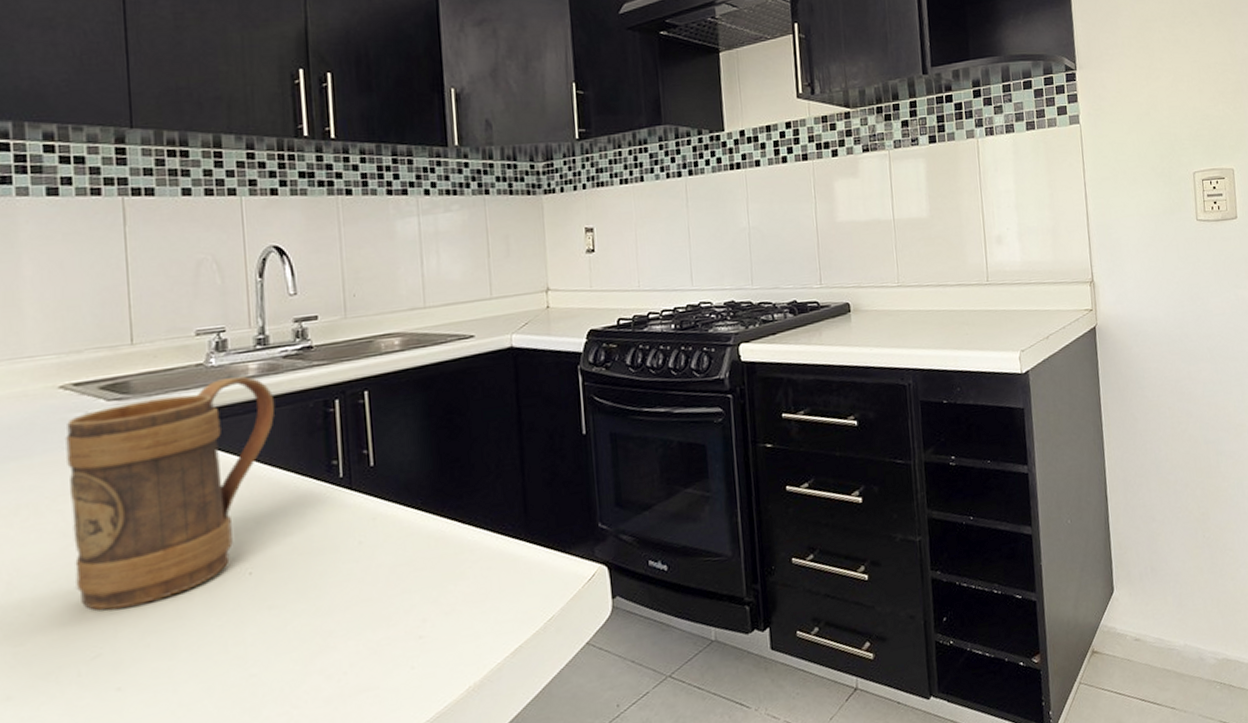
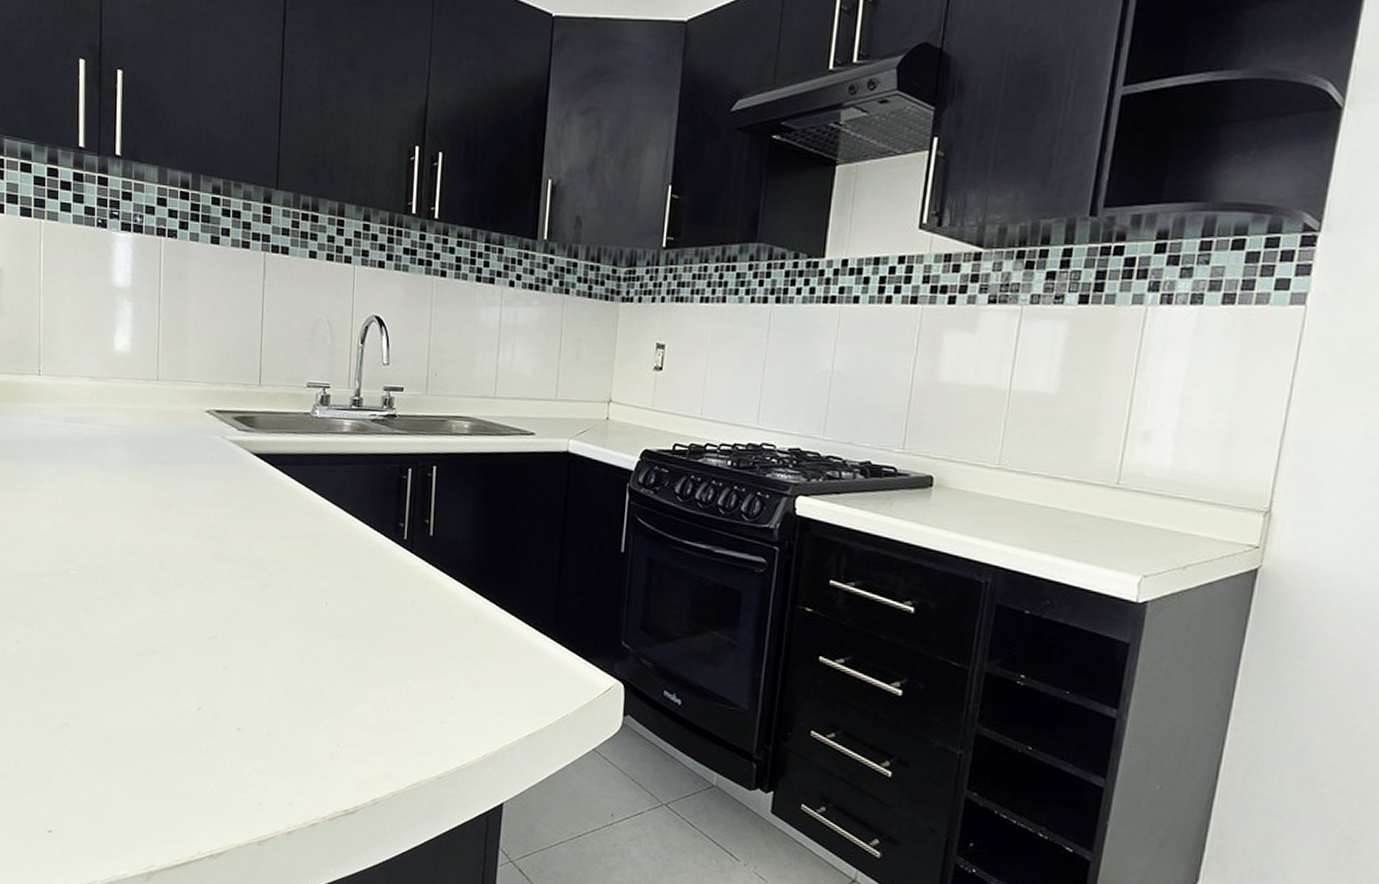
mug: present [66,376,275,610] -> none [204,430,361,606]

